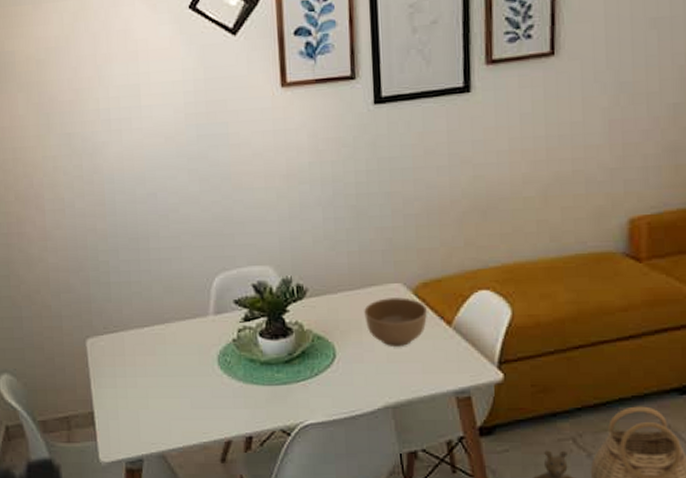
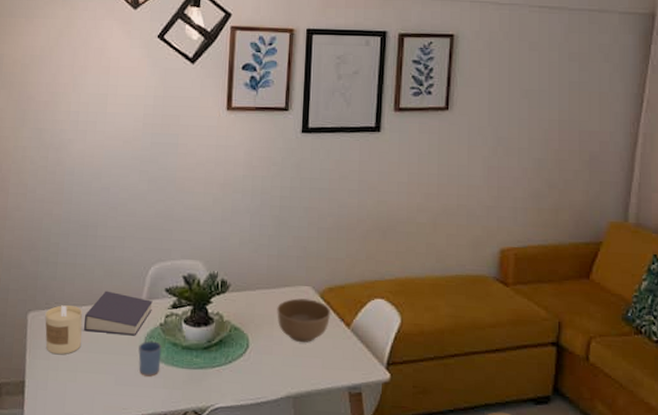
candle: none [105,327,149,382] -> present [45,304,83,355]
book: none [148,308,222,355] -> present [84,290,153,336]
mug: none [212,359,239,397] -> present [138,341,162,376]

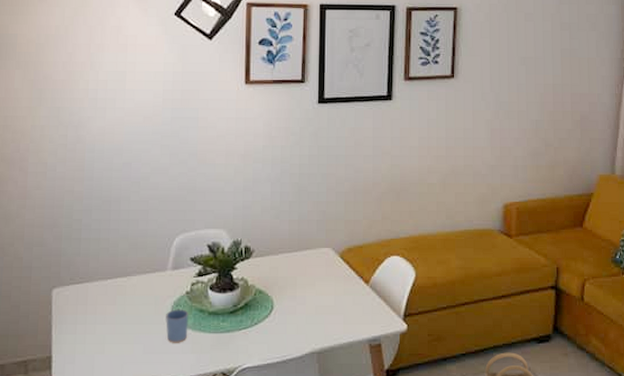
candle: present [45,304,83,355] -> none [70,279,109,329]
book: present [84,290,153,336] -> none [110,263,178,305]
bowl: present [277,298,331,342] -> none [299,260,351,300]

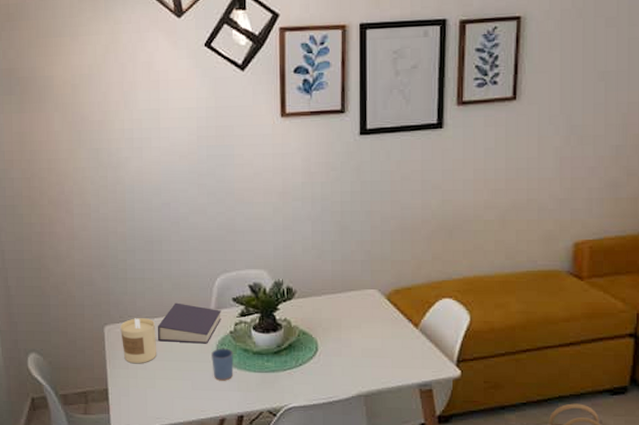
candle: none [70,279,109,329] -> present [120,317,157,364]
book: none [110,263,178,305] -> present [158,302,221,344]

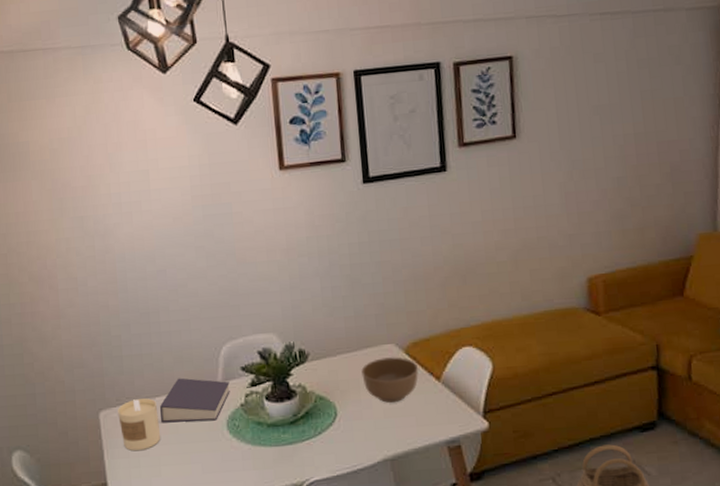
mug: present [211,348,234,381] -> none [222,423,248,460]
bowl: none [344,302,399,343] -> present [361,357,419,403]

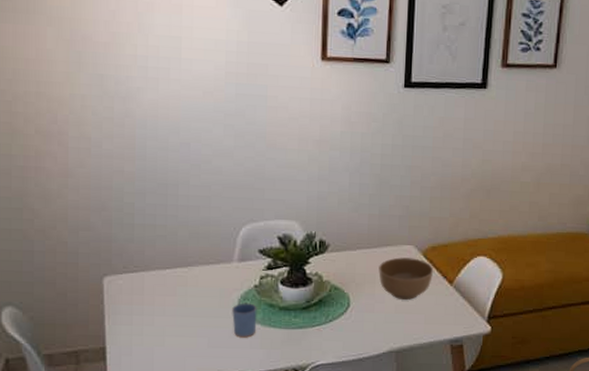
candle: present [118,398,161,451] -> none [124,268,168,320]
book: present [160,378,230,423] -> none [170,253,245,298]
mug: none [222,423,248,460] -> present [232,303,257,338]

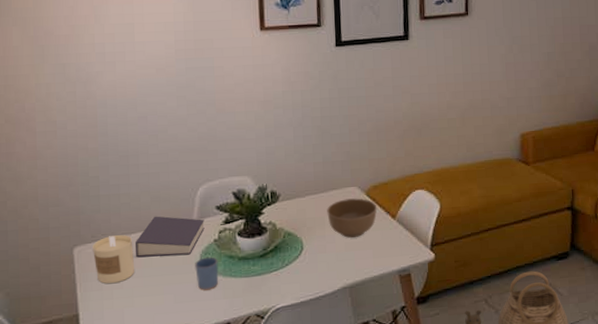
candle: none [124,268,168,320] -> present [93,234,135,284]
book: none [170,253,245,298] -> present [136,216,205,258]

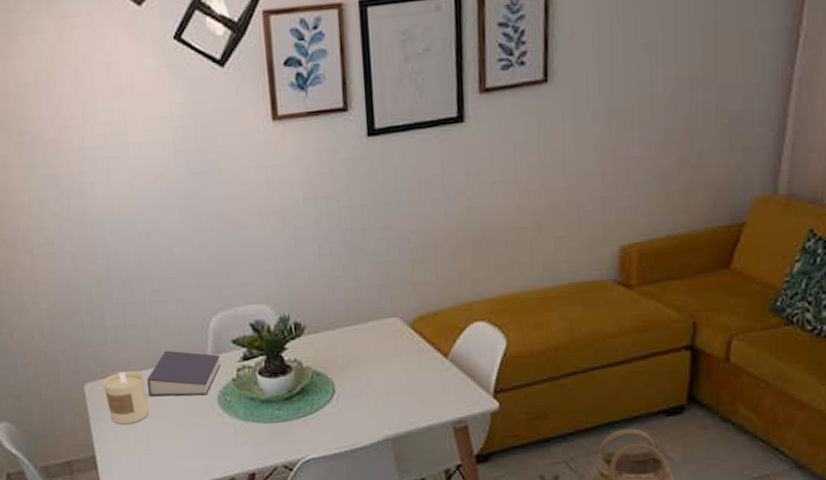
mug: present [195,257,219,290] -> none [212,398,240,436]
bowl: present [327,198,378,238] -> none [362,331,425,380]

